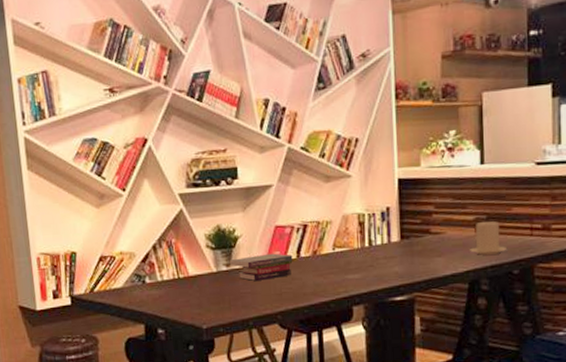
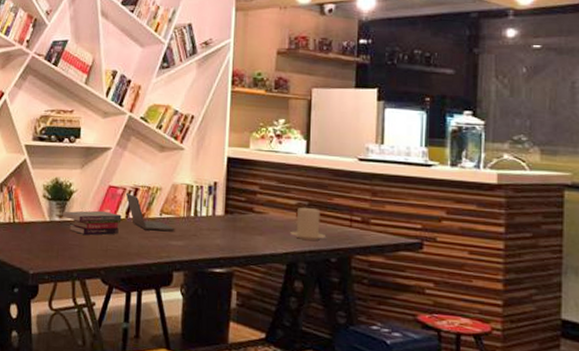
laptop computer: none [294,230,350,268] -> present [125,192,175,232]

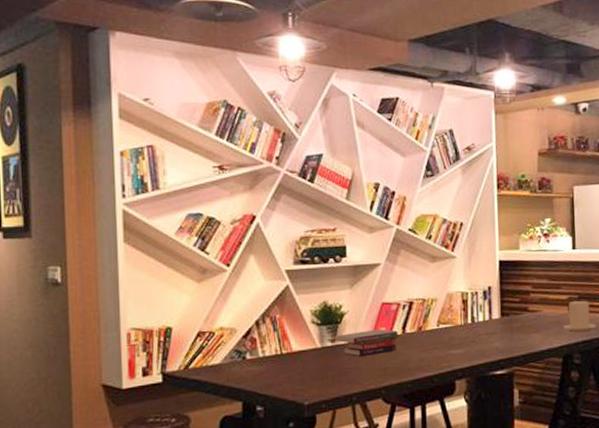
laptop computer: present [125,192,175,232] -> none [400,307,454,343]

